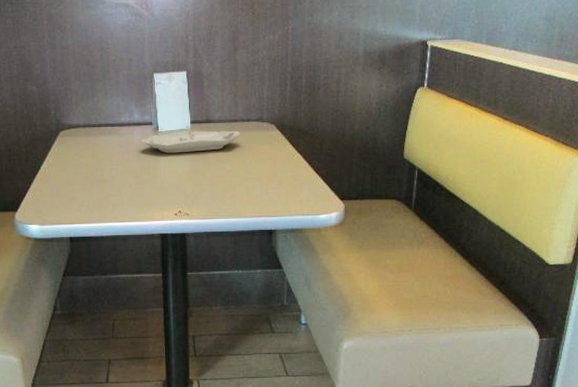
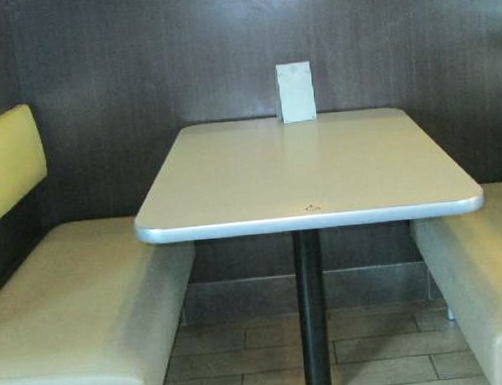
food tray: present [141,130,241,153] -> none [266,119,369,146]

